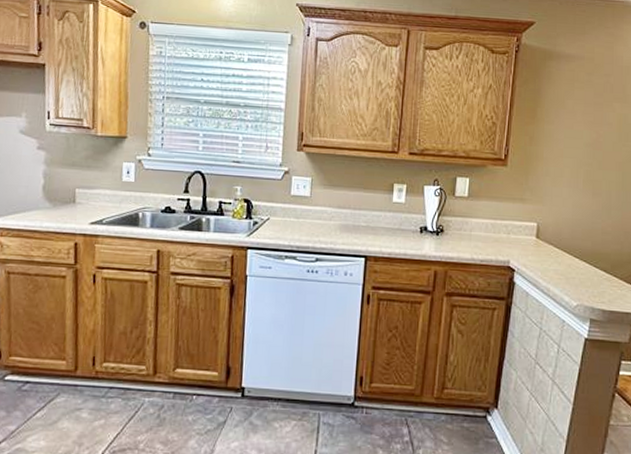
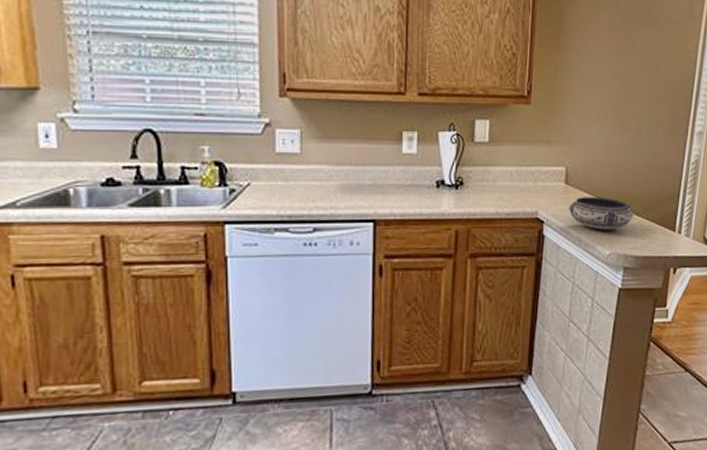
bowl: none [538,251,602,283] -> present [568,197,634,230]

